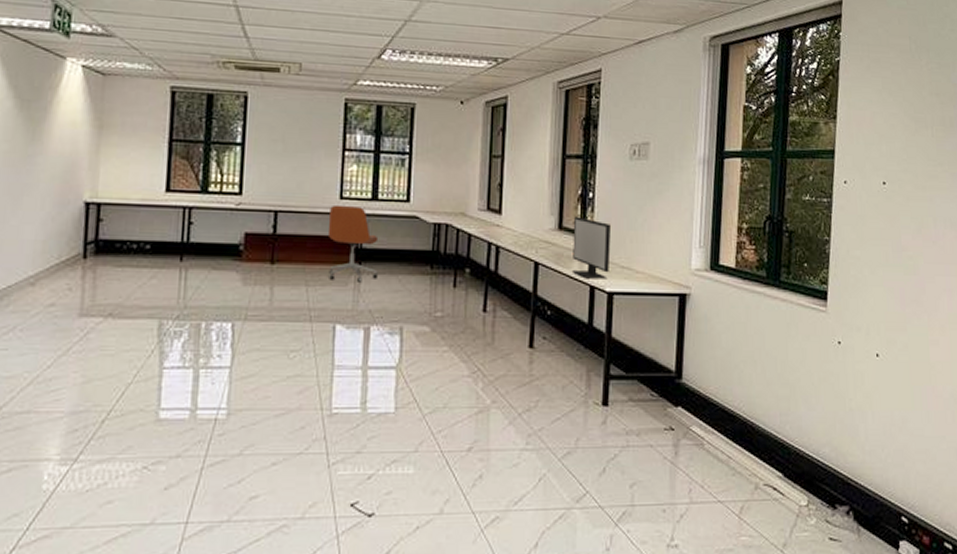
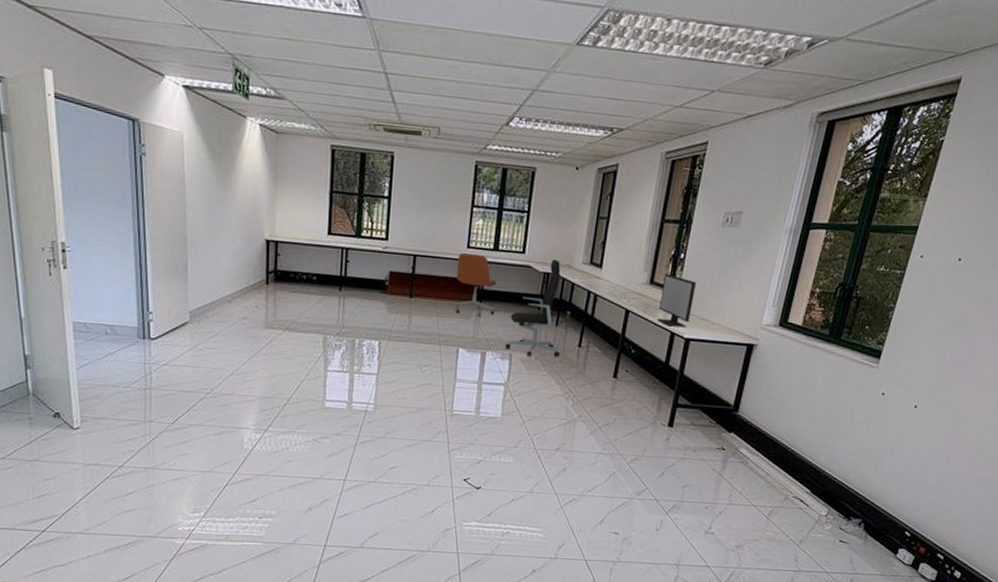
office chair: none [393,207,461,329] -> present [504,259,561,358]

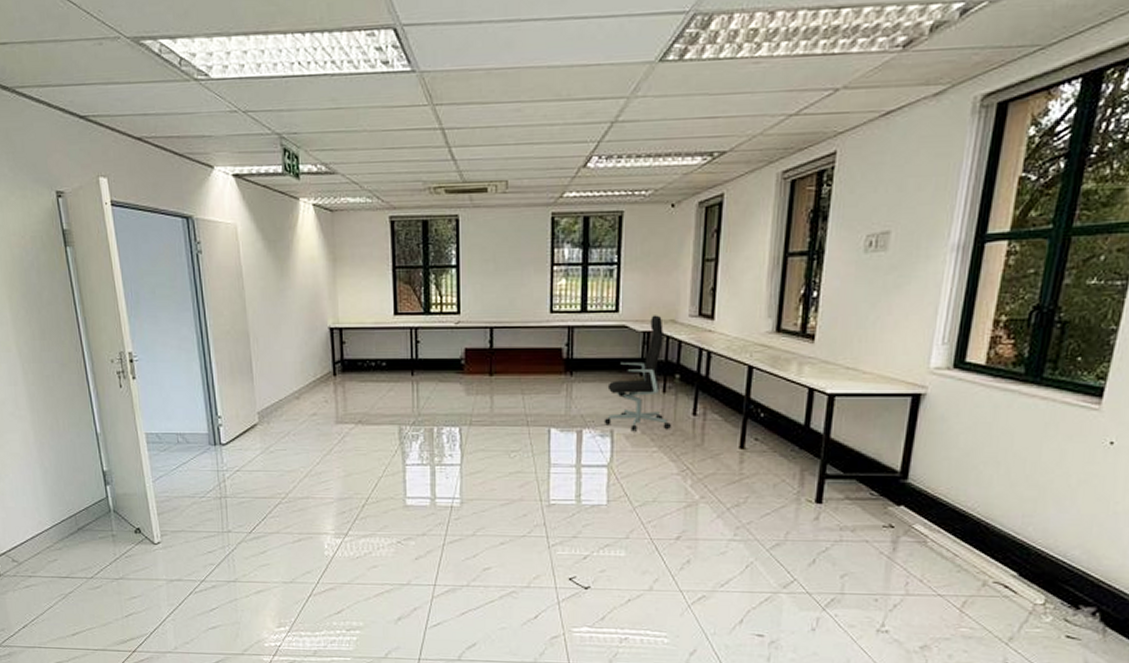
office chair: present [455,252,497,317] -> none [540,318,589,390]
computer monitor: present [658,273,697,328] -> none [790,317,838,381]

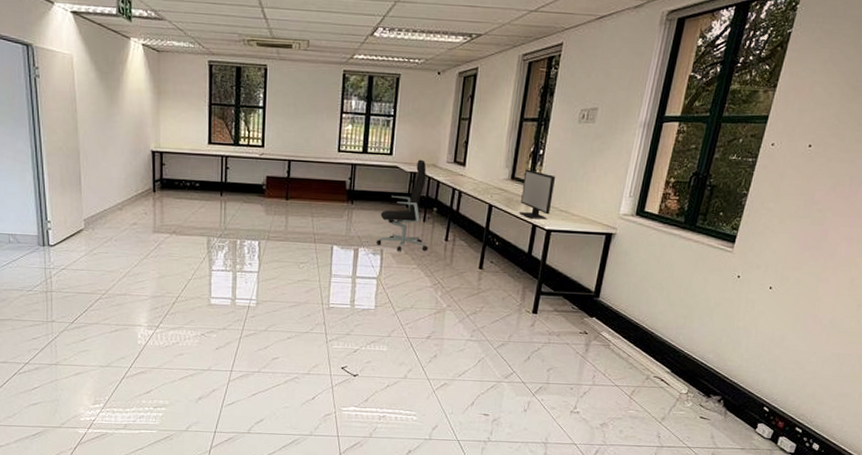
computer monitor: none [790,317,838,381] -> present [520,169,556,220]

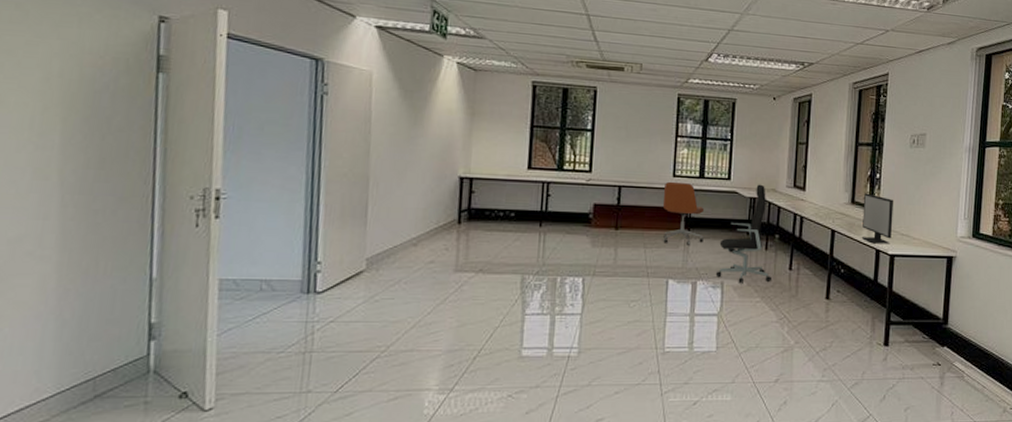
office chair: none [328,156,367,216] -> present [662,181,705,245]

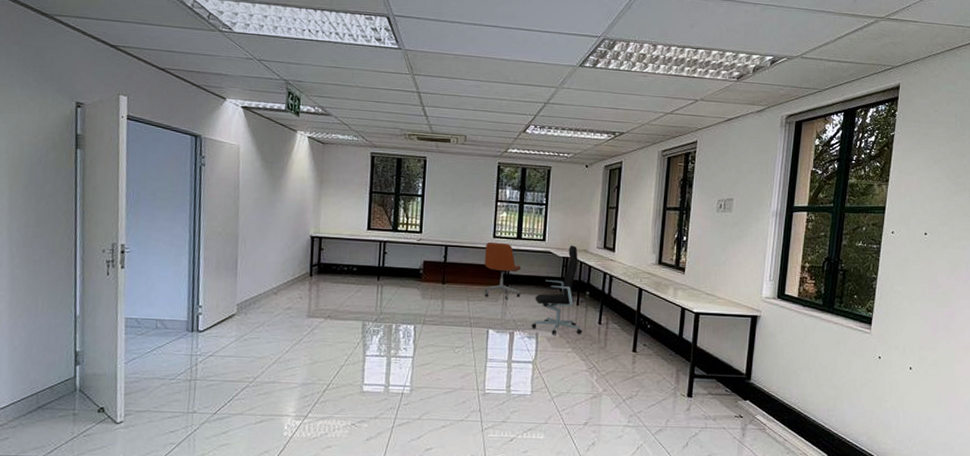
computer monitor: present [862,193,894,244] -> none [668,254,700,303]

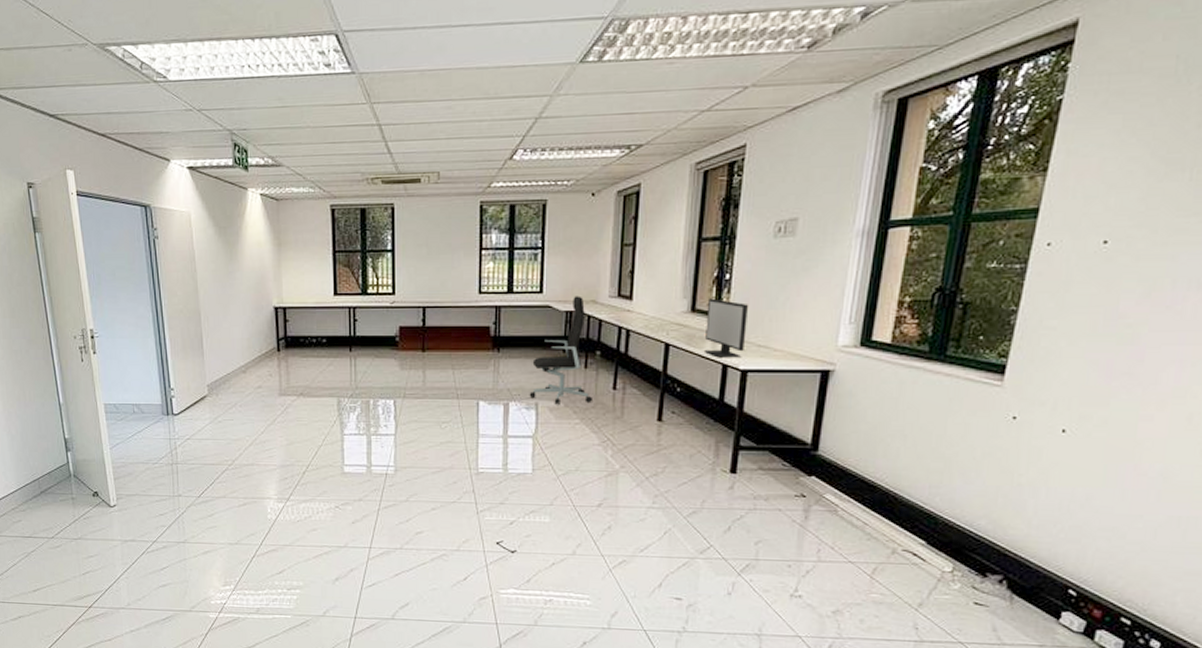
office chair: present [484,241,522,299] -> none [469,298,515,365]
computer monitor: none [668,254,700,303] -> present [705,298,749,358]

